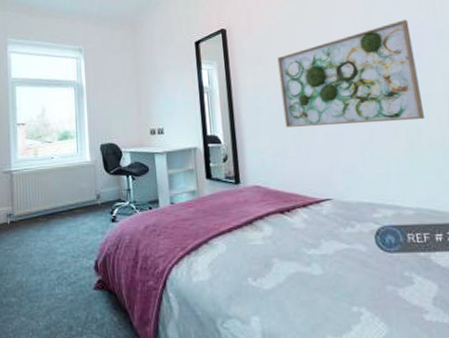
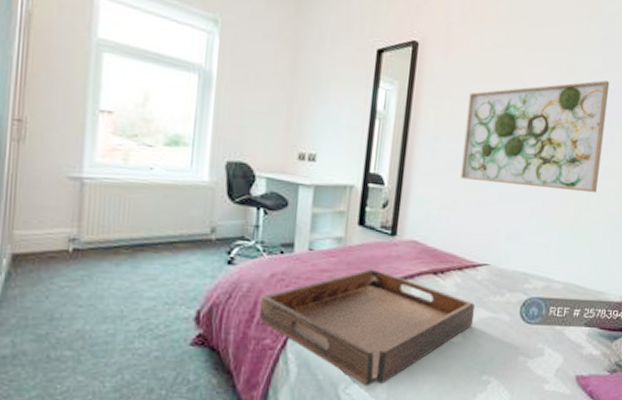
serving tray: none [140,214,330,321] -> present [259,269,475,386]

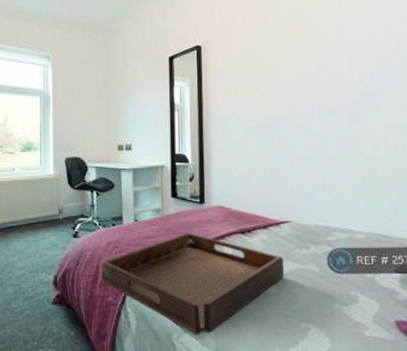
wall art: present [460,80,610,194] -> none [250,50,383,150]

